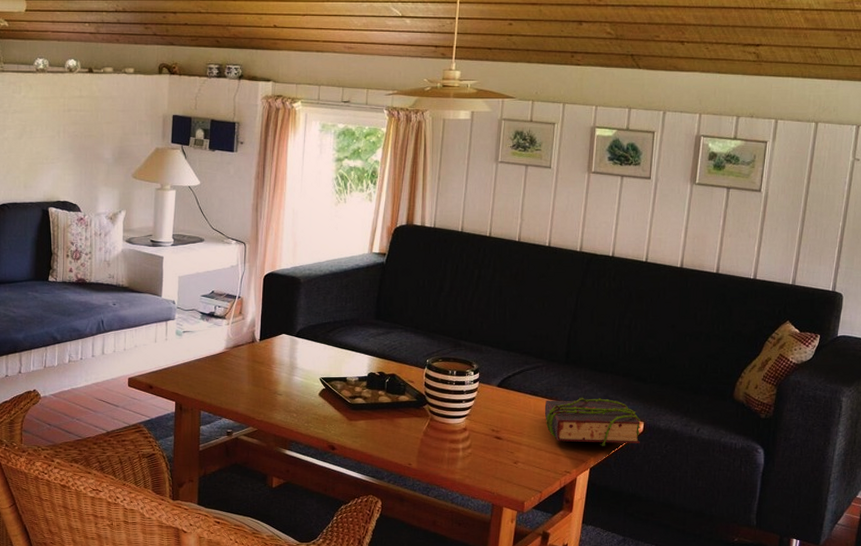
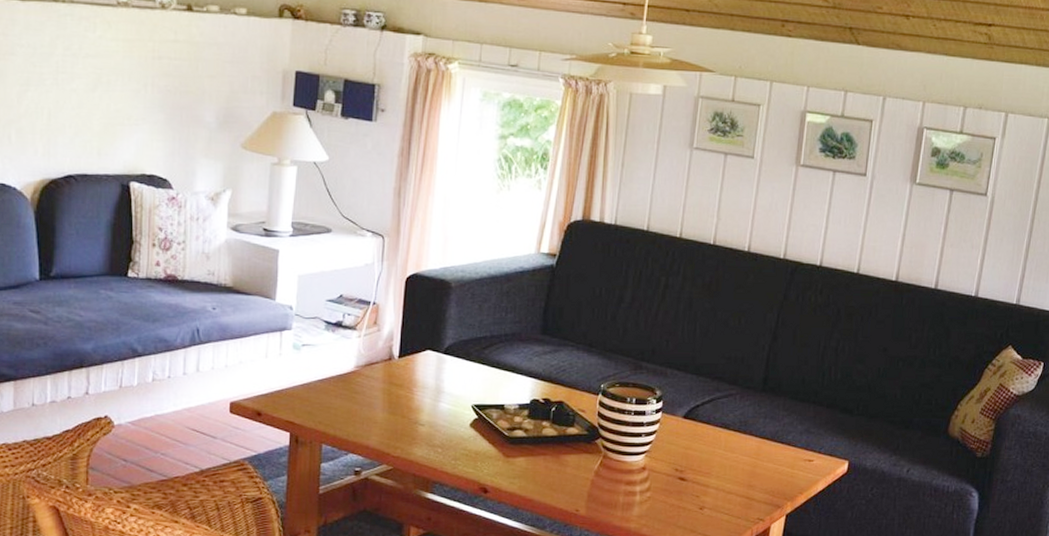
book: present [544,397,641,446] -> none [736,431,845,489]

